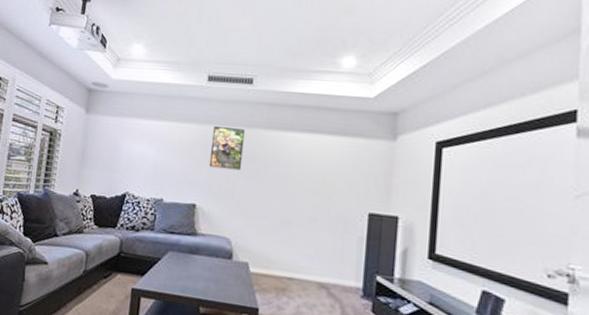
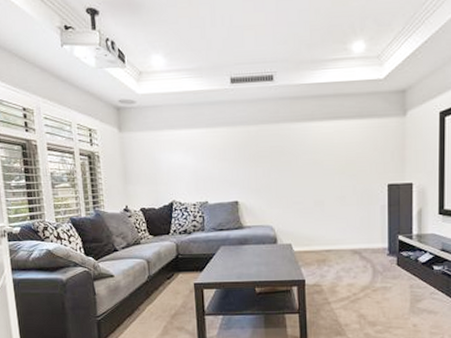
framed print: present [208,125,246,171] -> none [242,125,274,166]

